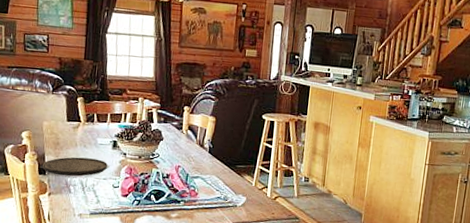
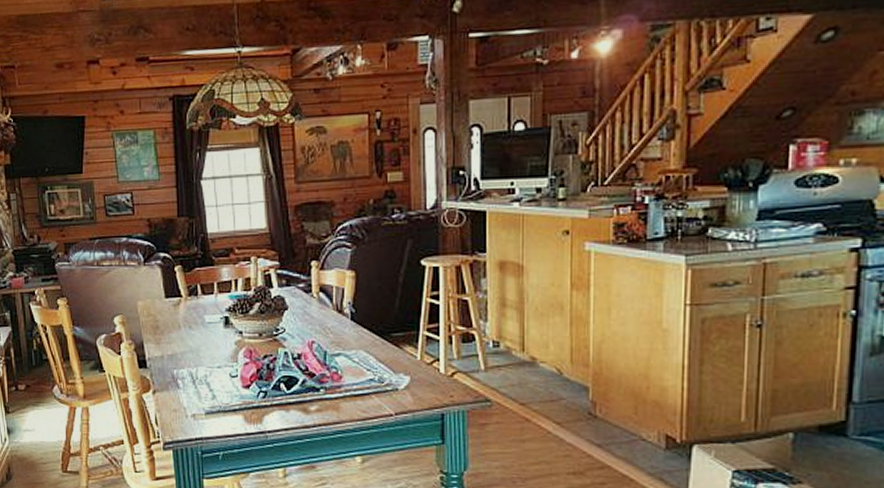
plate: present [43,157,107,176] -> none [142,342,220,366]

